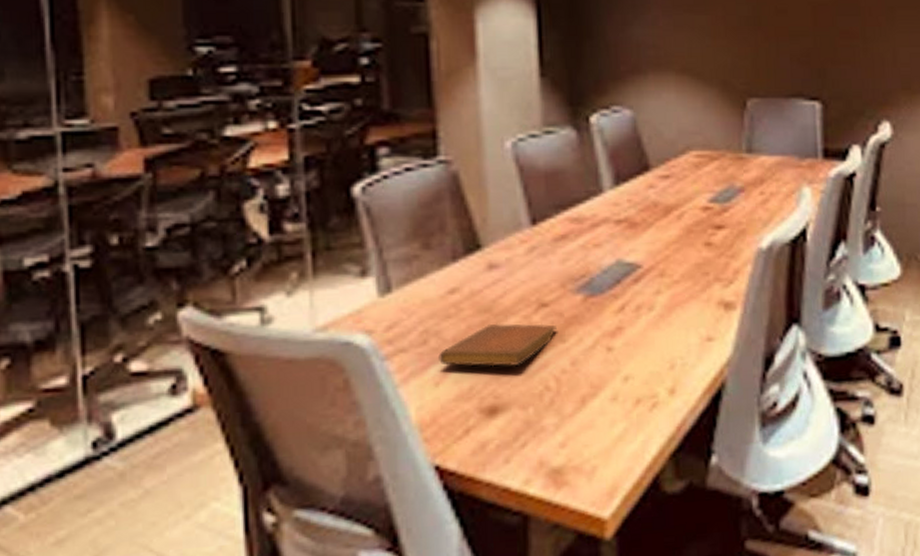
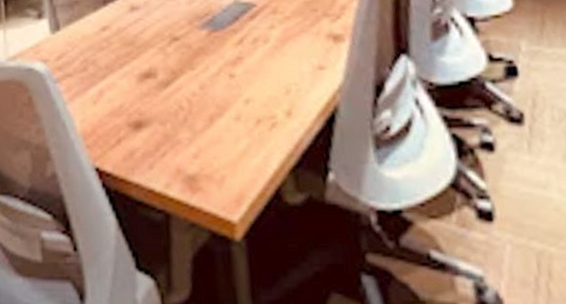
notebook: present [439,323,557,367] -> none [95,54,187,90]

